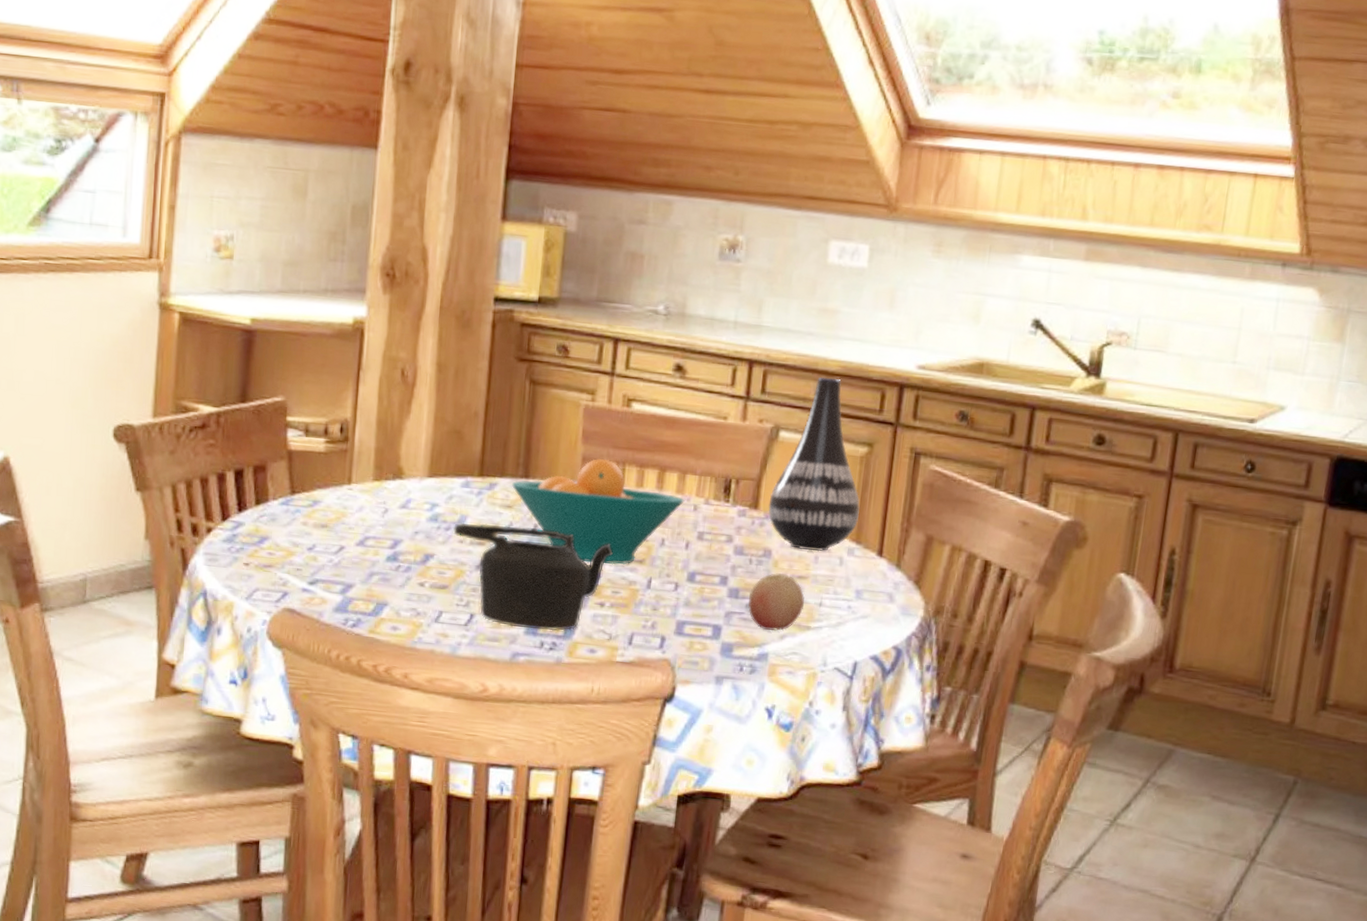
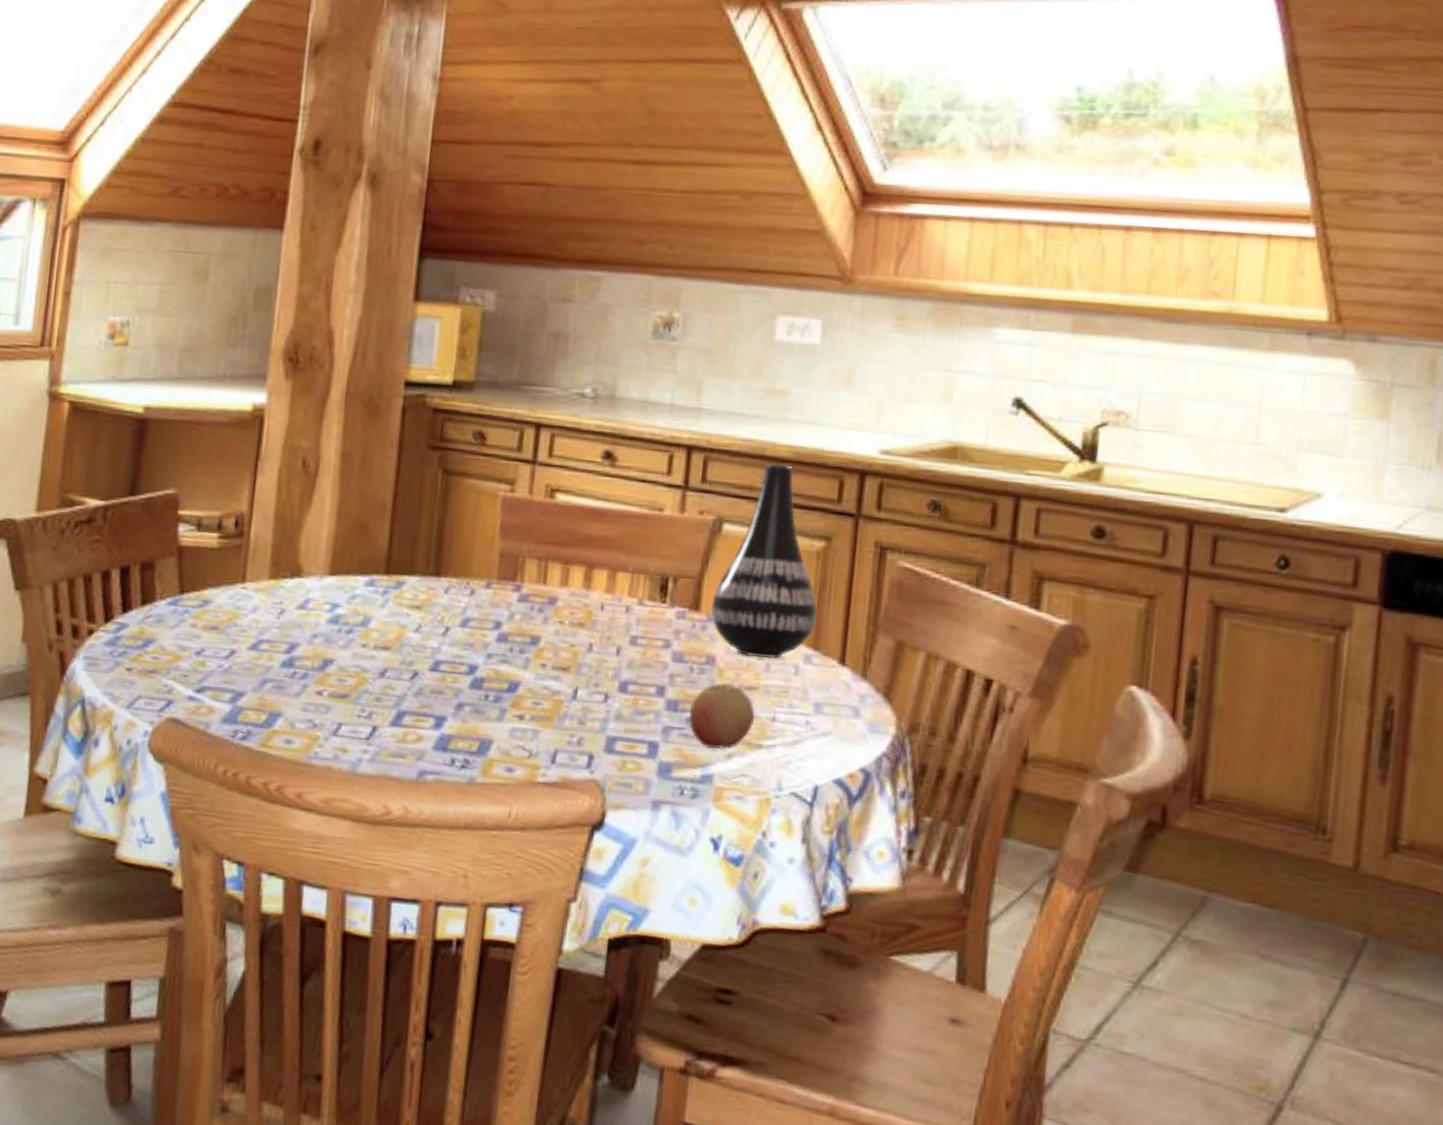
teapot: present [453,522,613,631] -> none [355,624,534,747]
fruit bowl: present [511,459,685,565] -> none [420,555,615,673]

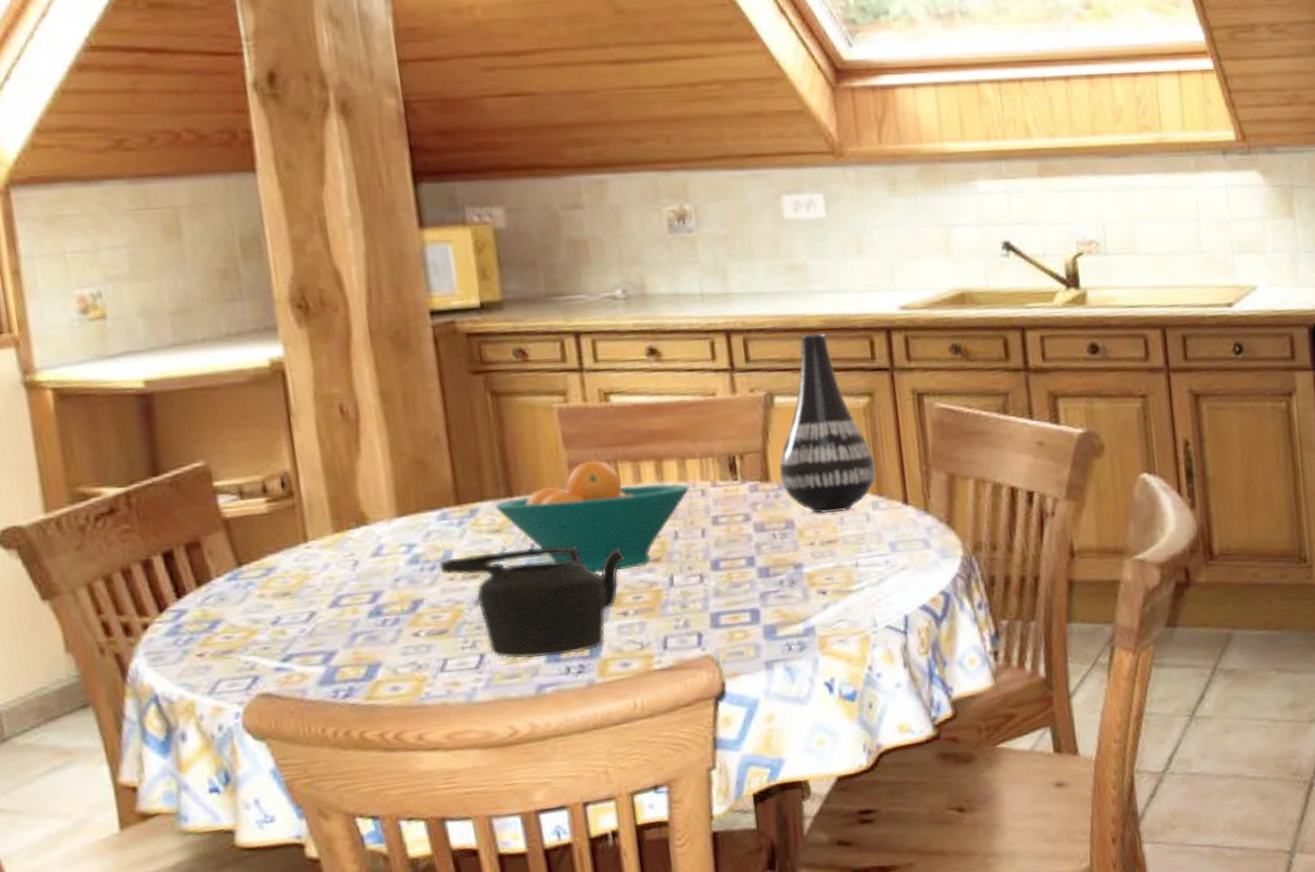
teapot: none [355,624,534,747] -> present [439,546,625,659]
fruit bowl: none [420,555,615,673] -> present [494,460,690,573]
fruit: present [688,683,755,749] -> none [780,541,841,603]

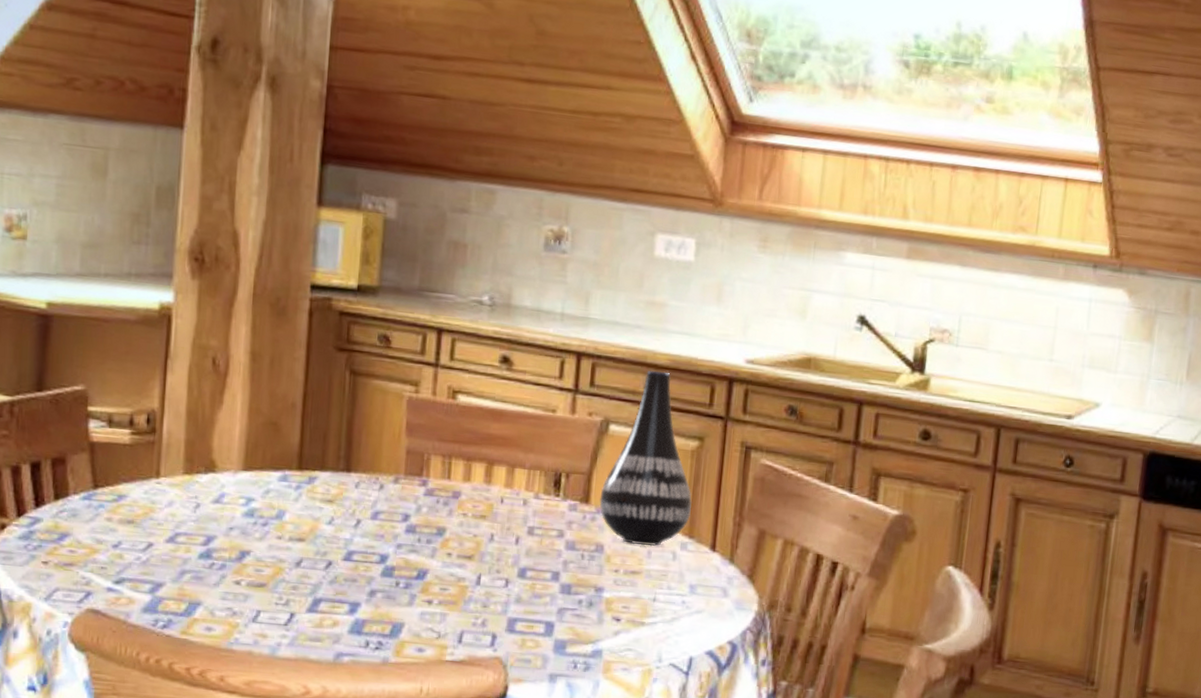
teapot: present [439,546,625,659] -> none [271,518,440,630]
fruit bowl: present [494,460,690,573] -> none [332,452,514,561]

